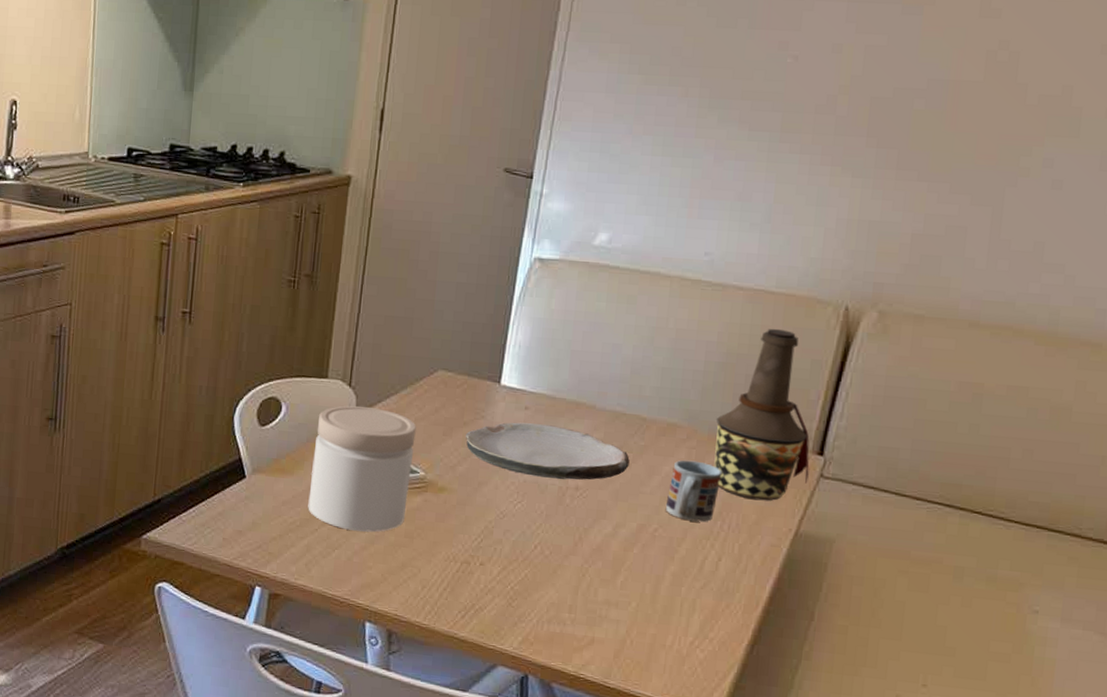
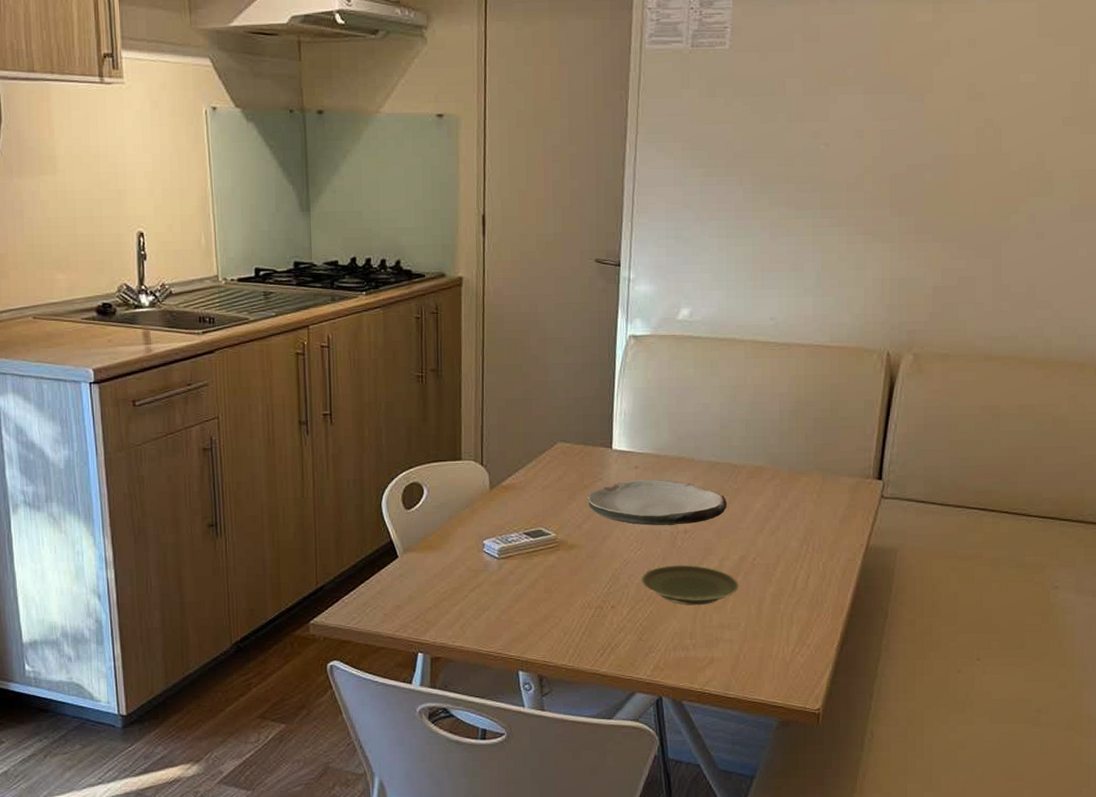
jar: present [308,405,416,532] -> none [456,481,544,592]
plate: none [519,525,634,576] -> present [642,565,739,606]
cup: present [665,460,722,523] -> none [760,496,803,548]
bottle: present [714,328,810,501] -> none [793,376,872,524]

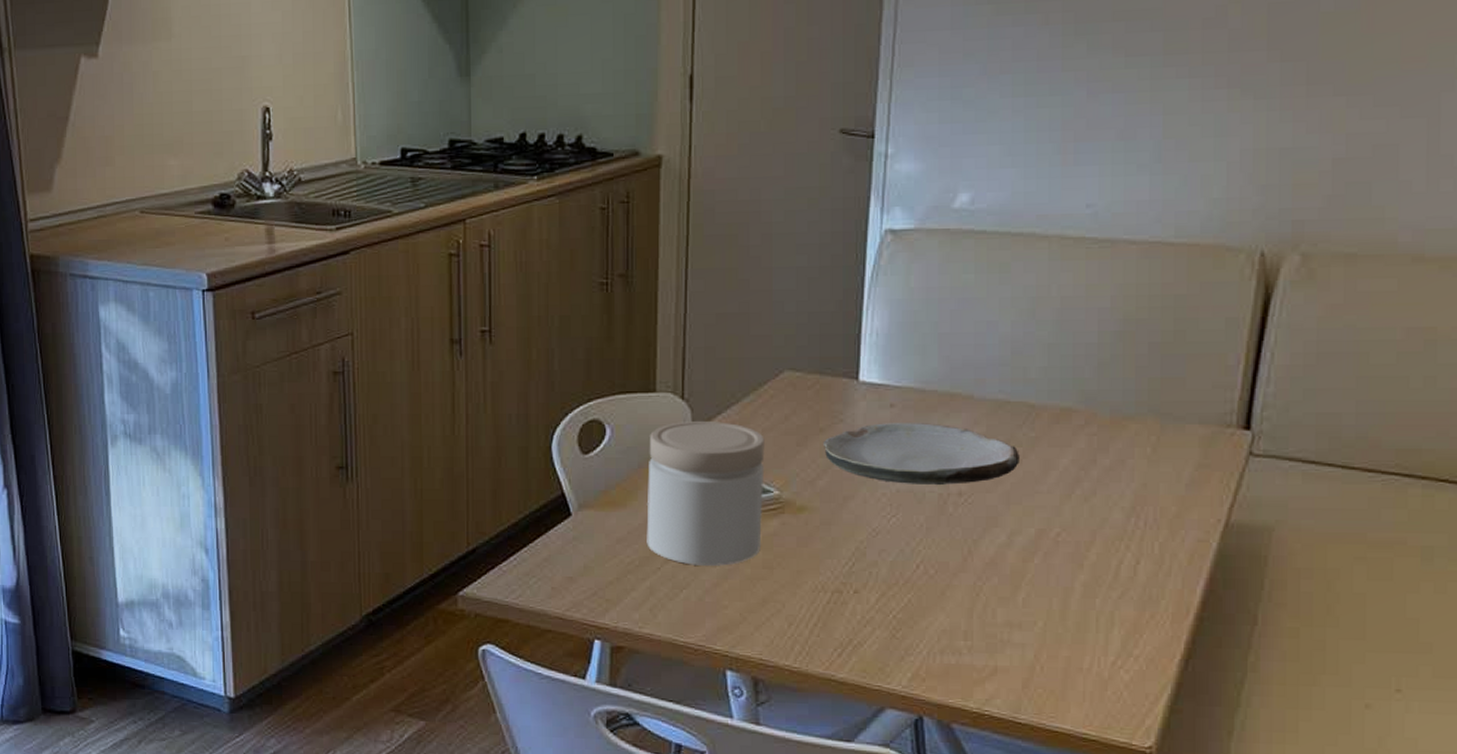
jar: none [456,481,544,592] -> present [646,420,765,566]
plate: present [642,565,739,606] -> none [897,539,1036,595]

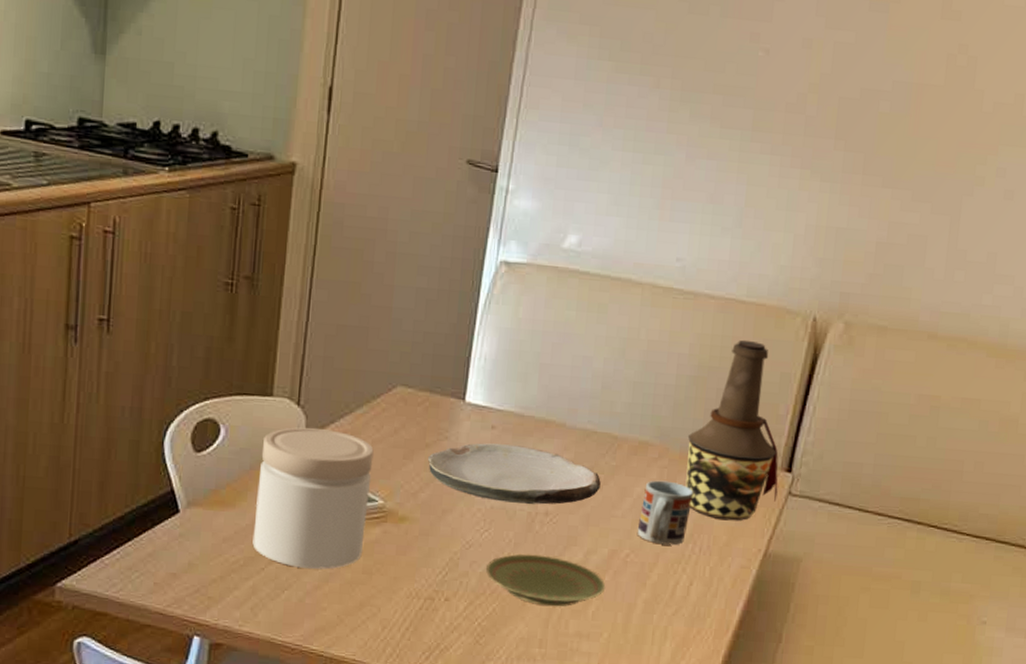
plate: none [897,539,1036,595] -> present [486,554,606,607]
cup: none [1067,449,1131,521] -> present [637,480,694,546]
bottle: none [1118,285,1235,489] -> present [685,339,779,521]

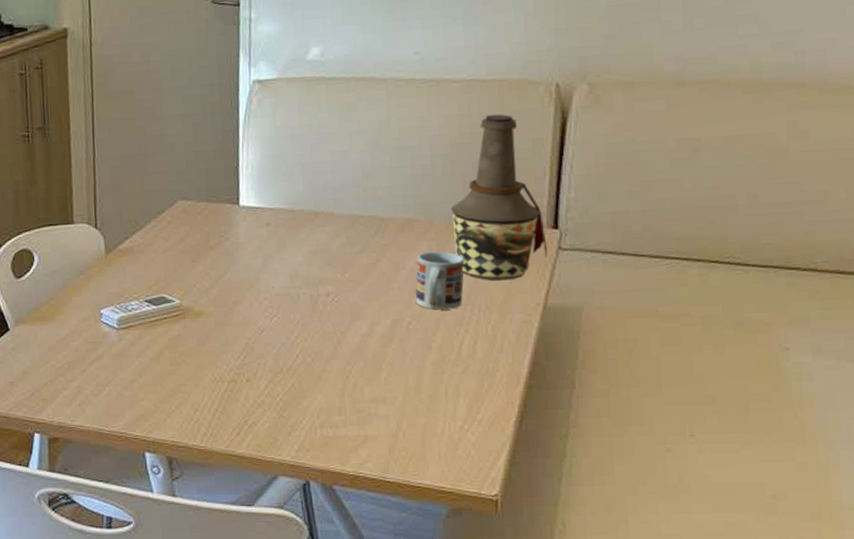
jar: present [252,427,374,569] -> none [71,245,168,366]
plate: present [427,443,601,505] -> none [213,237,374,289]
plate: present [486,554,606,607] -> none [280,331,394,377]

